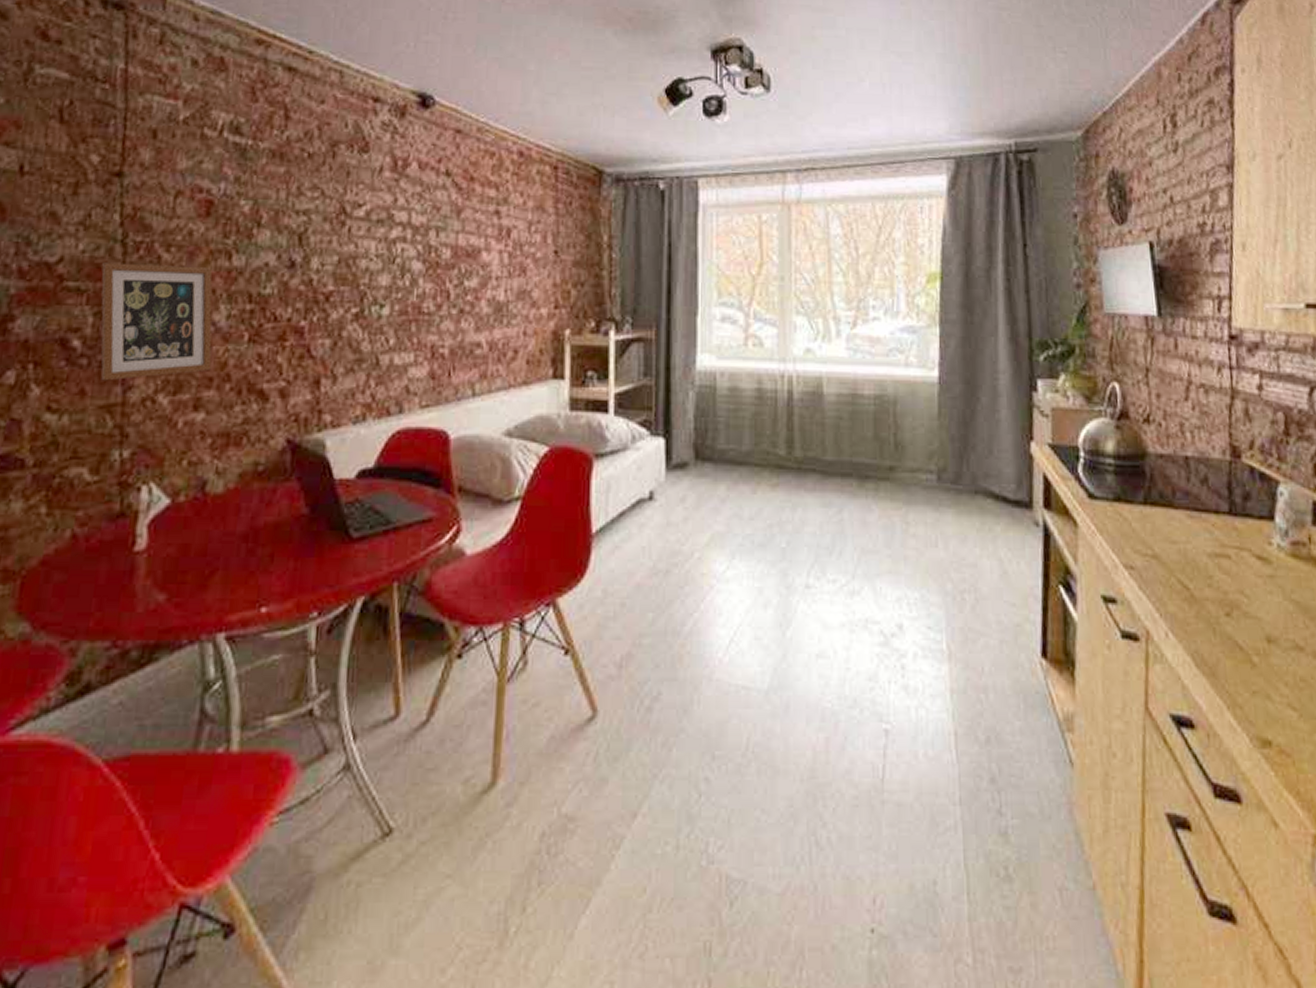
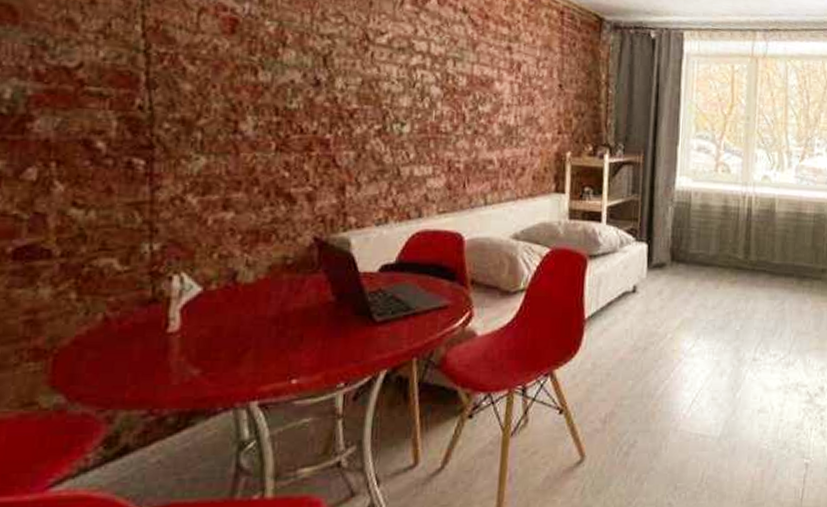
picture frame: present [101,262,213,381] -> none [124,70,240,181]

